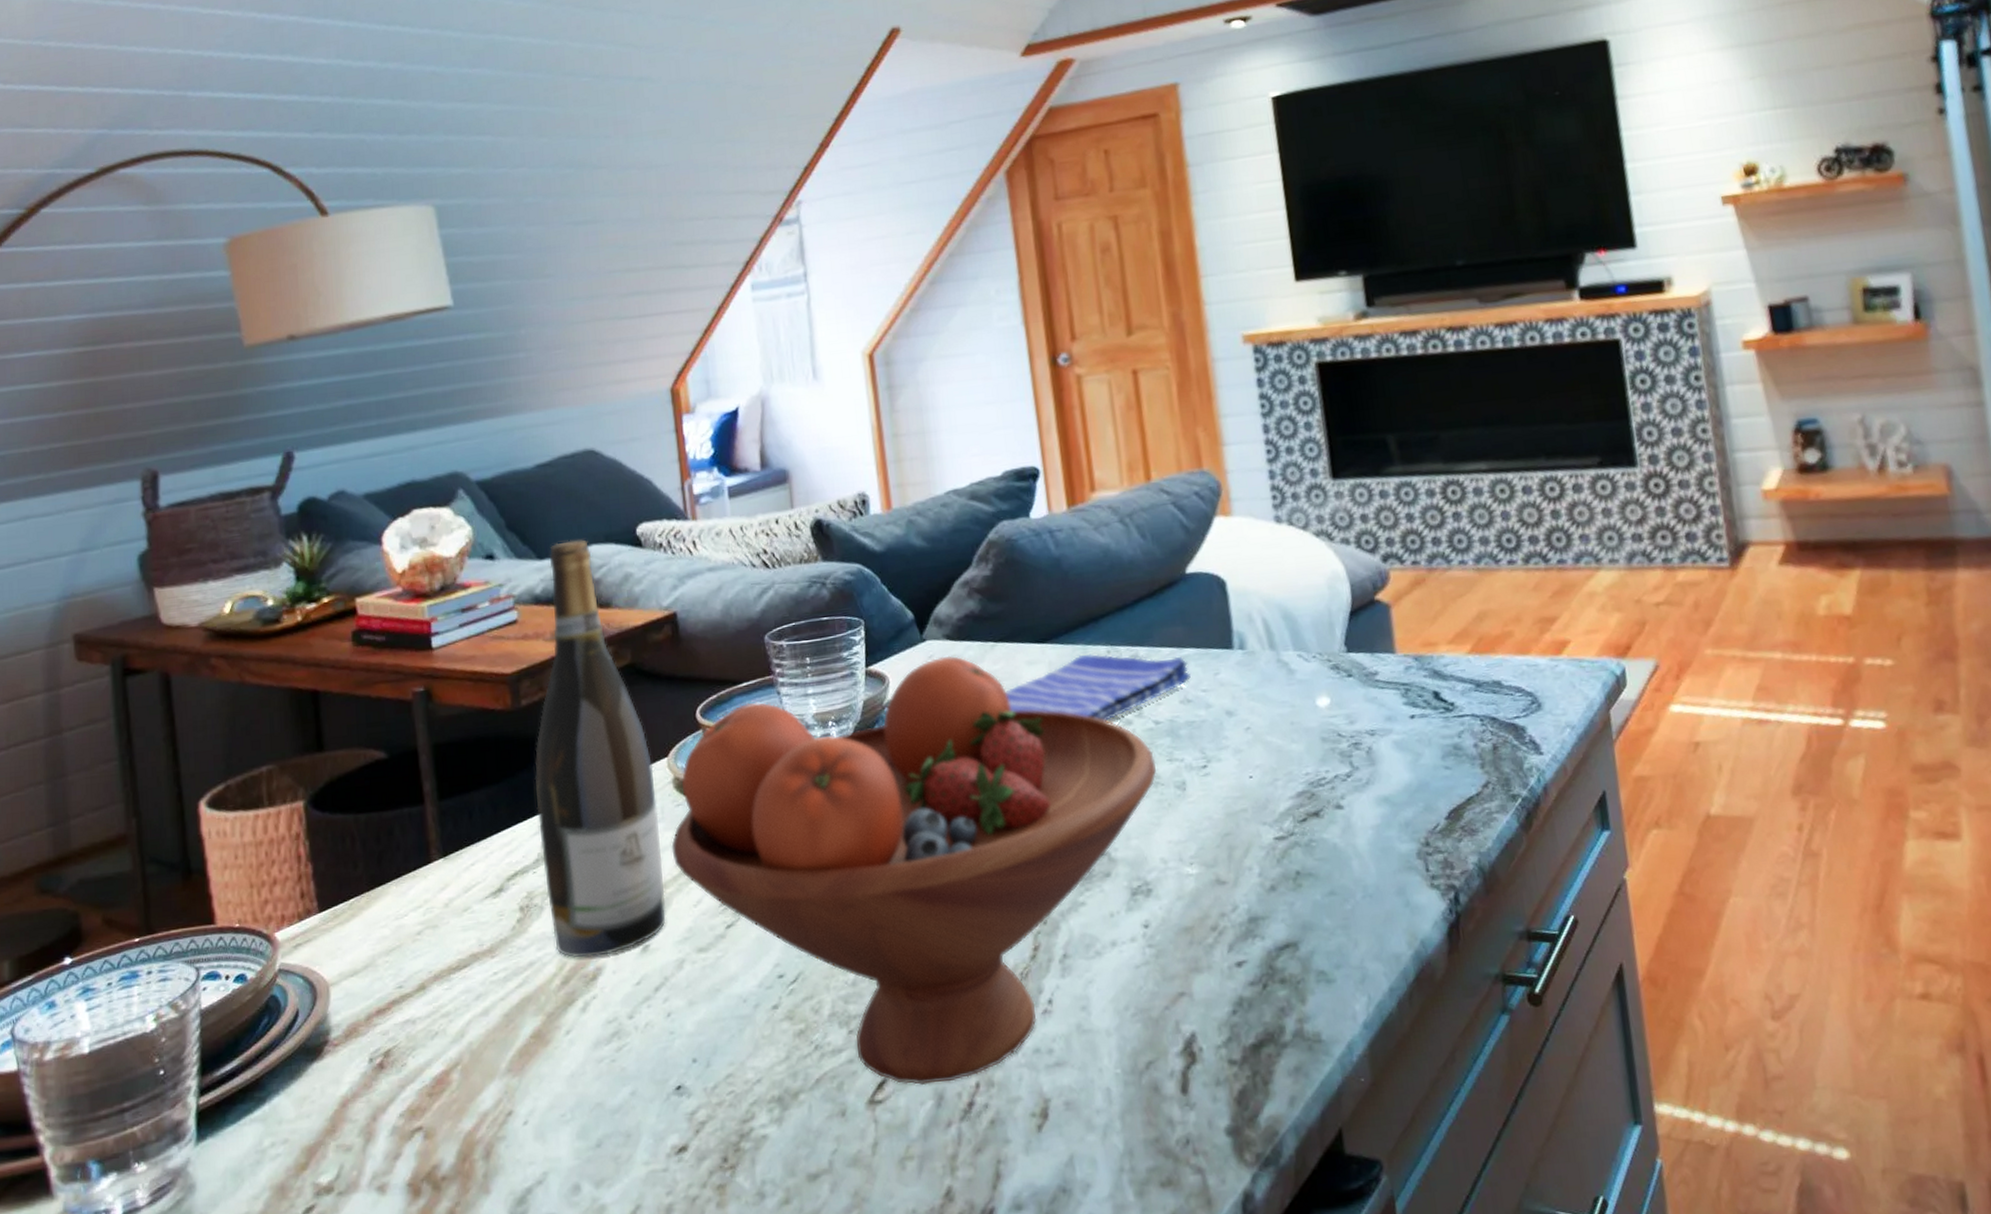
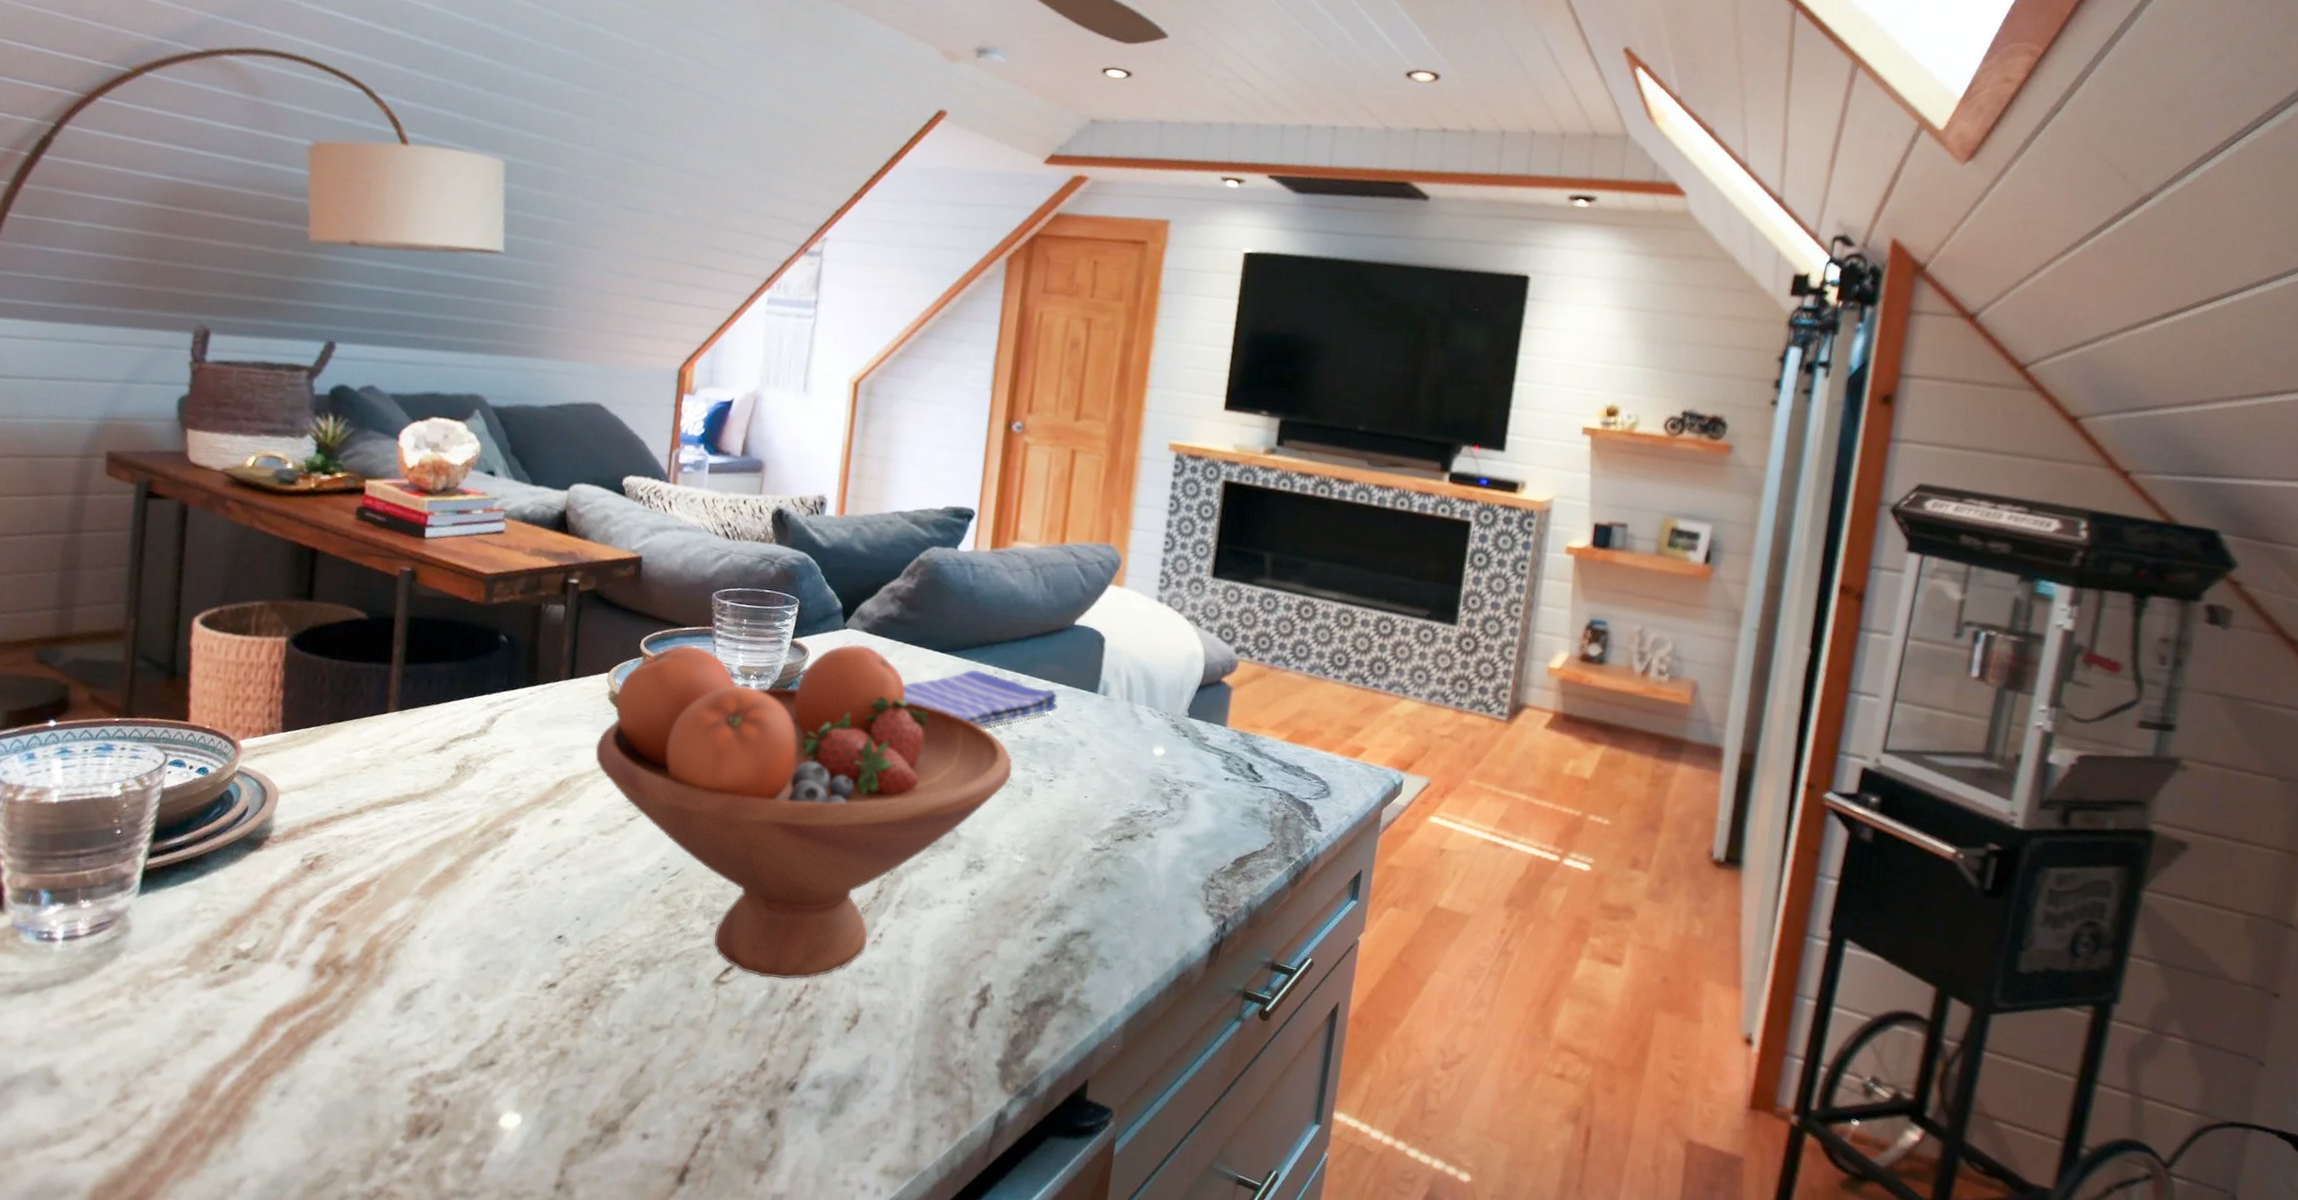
wine bottle: present [534,539,666,959] -> none [480,475,595,820]

